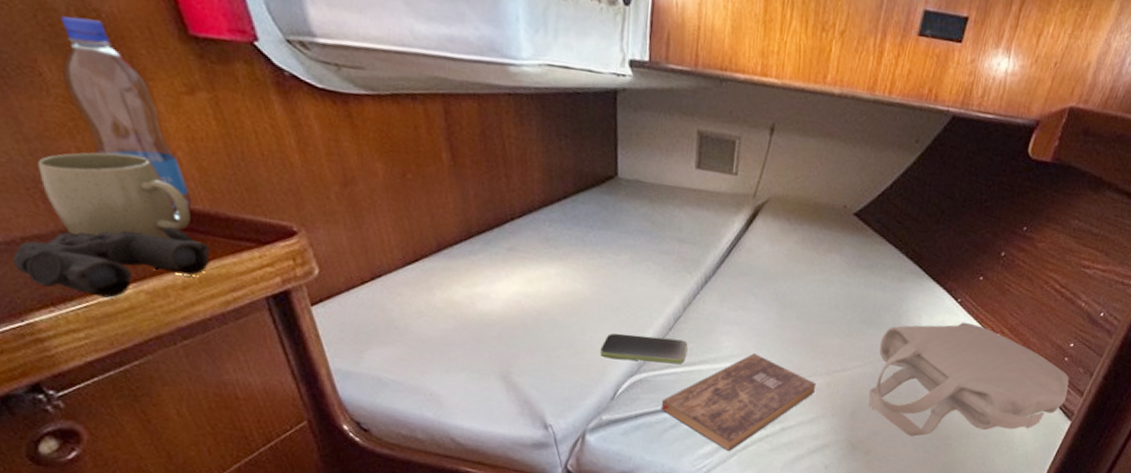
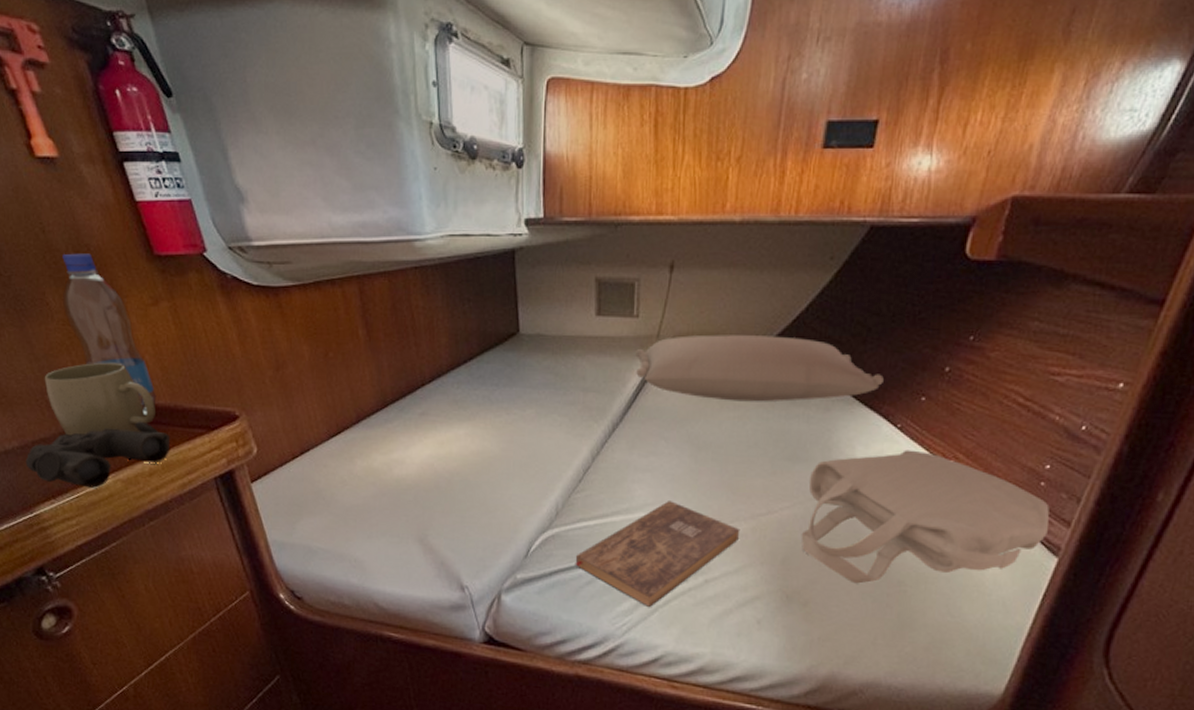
phone: present [600,333,688,364] -> none [511,488,599,517]
pillow: none [731,198,951,271] -> present [635,334,884,402]

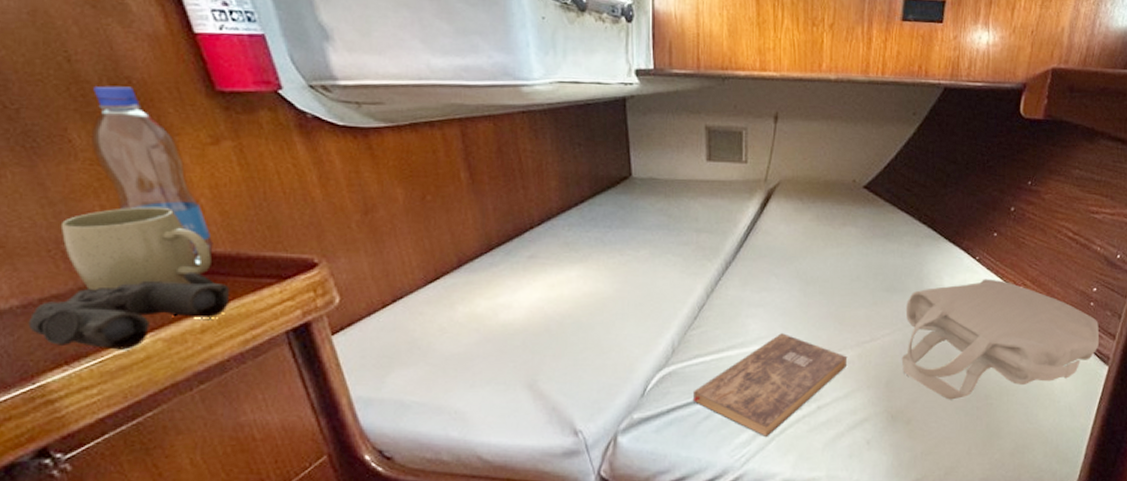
pillow: present [635,334,884,402] -> none [745,179,962,240]

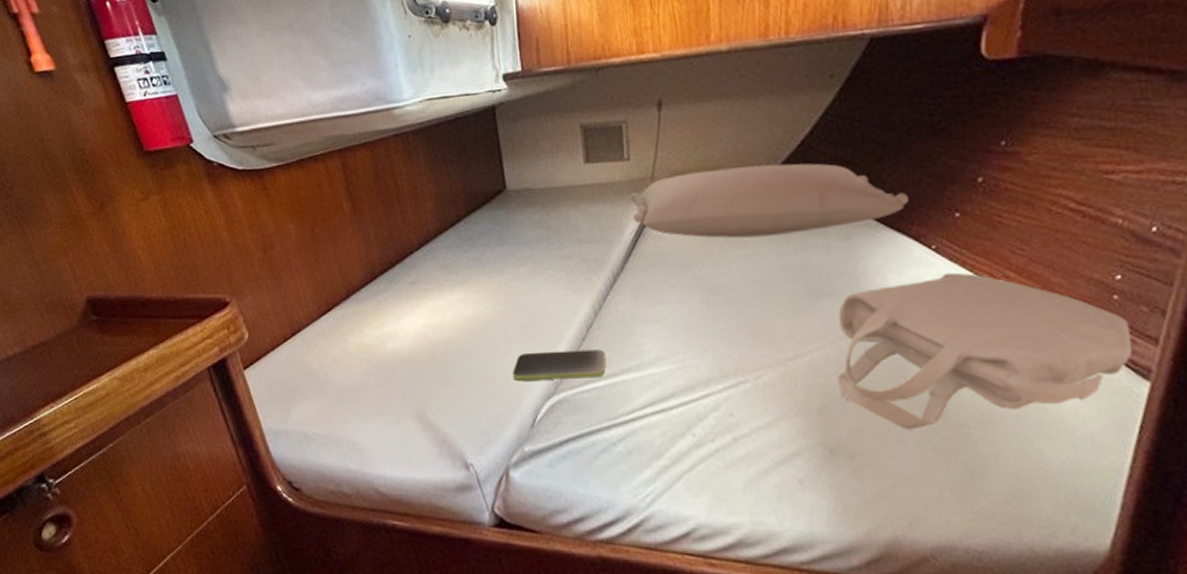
binoculars: present [28,271,231,350] -> none [26,316,164,388]
mug: present [60,206,212,291] -> none [43,259,148,337]
bottle: present [91,86,214,265] -> none [60,157,149,310]
phone: none [627,328,714,353] -> present [512,349,606,380]
bible: present [692,333,848,438] -> none [586,352,767,475]
pillow: none [745,179,962,240] -> present [630,163,908,238]

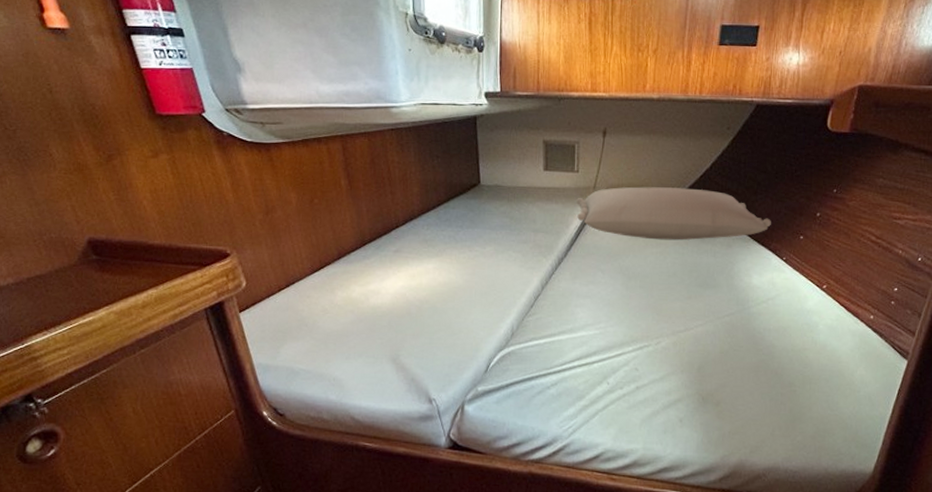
phone: present [512,349,606,380] -> none [473,313,548,337]
tote bag: present [837,272,1132,430] -> none [712,277,899,386]

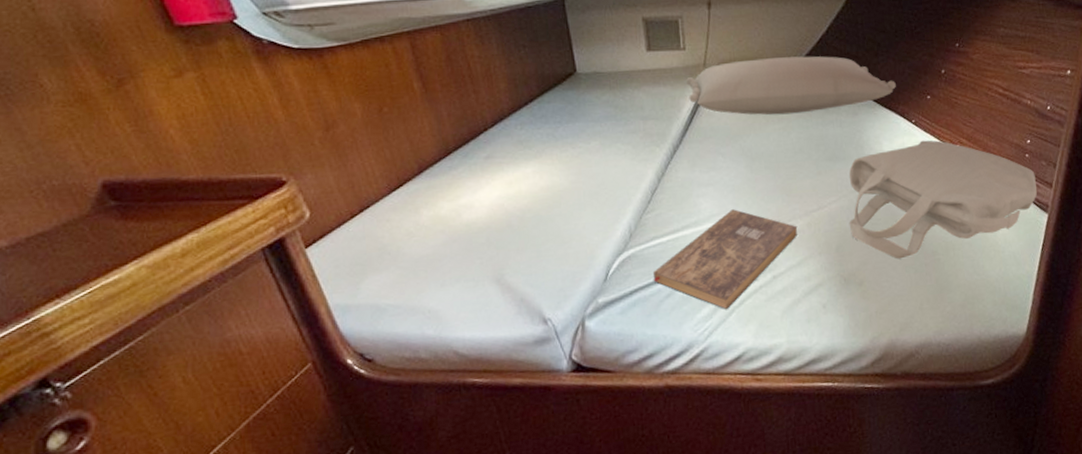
bible: none [528,322,664,412] -> present [652,209,798,310]
tote bag: none [712,277,899,386] -> present [849,140,1037,259]

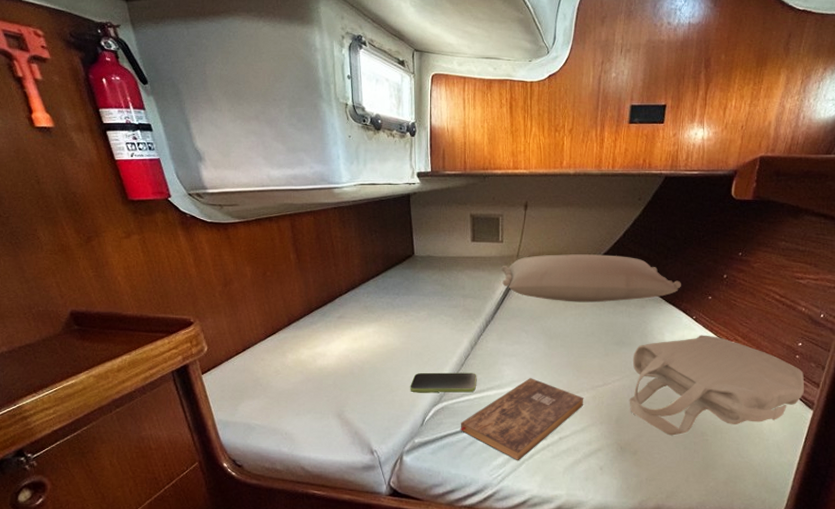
phone: none [586,210,669,241] -> present [410,372,477,393]

